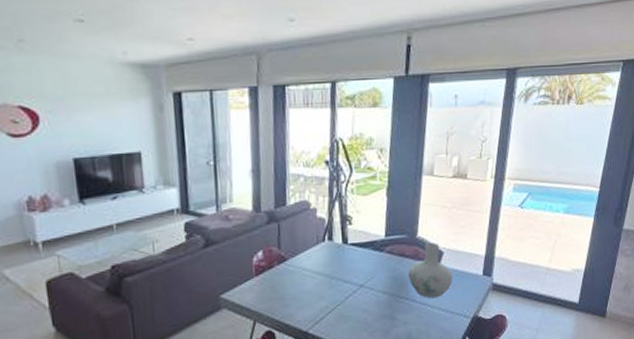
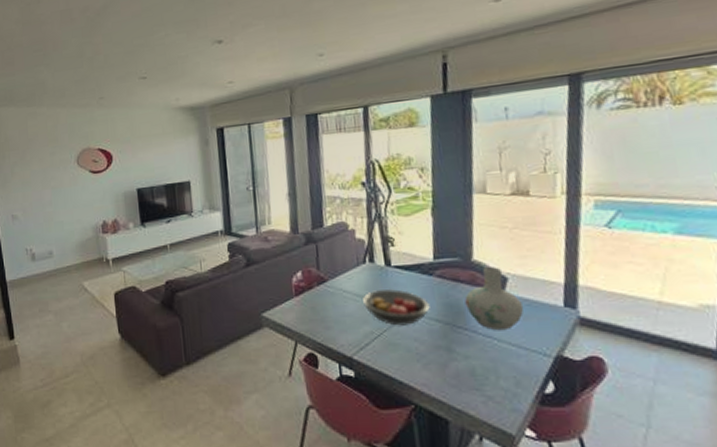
fruit bowl: none [320,265,379,300] -> present [363,289,430,326]

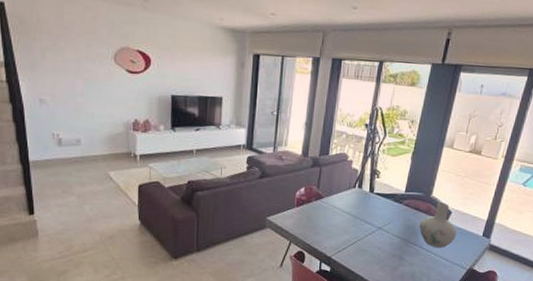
fruit bowl: present [363,289,430,326] -> none [347,209,395,238]

